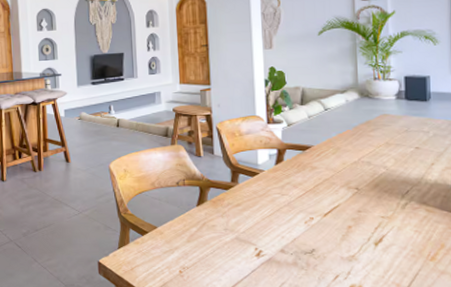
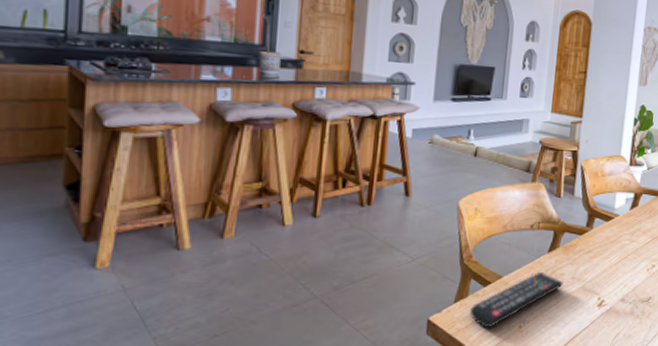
remote control: none [133,223,216,272] -> present [470,271,563,329]

